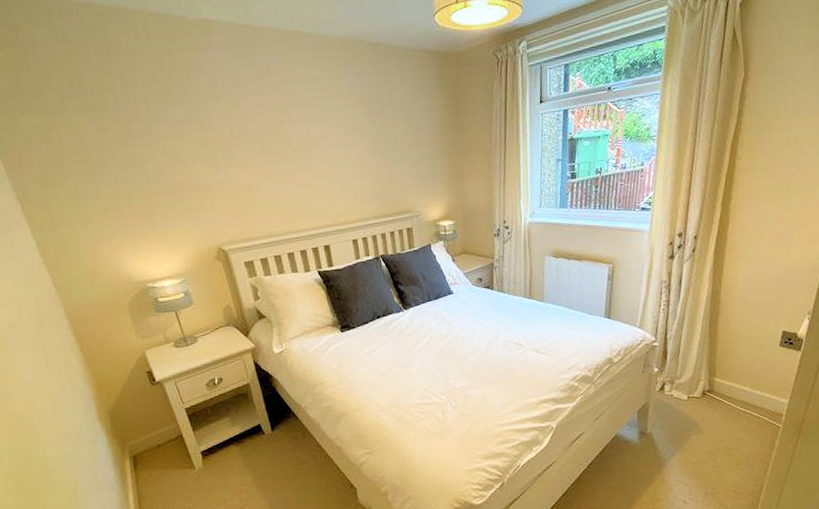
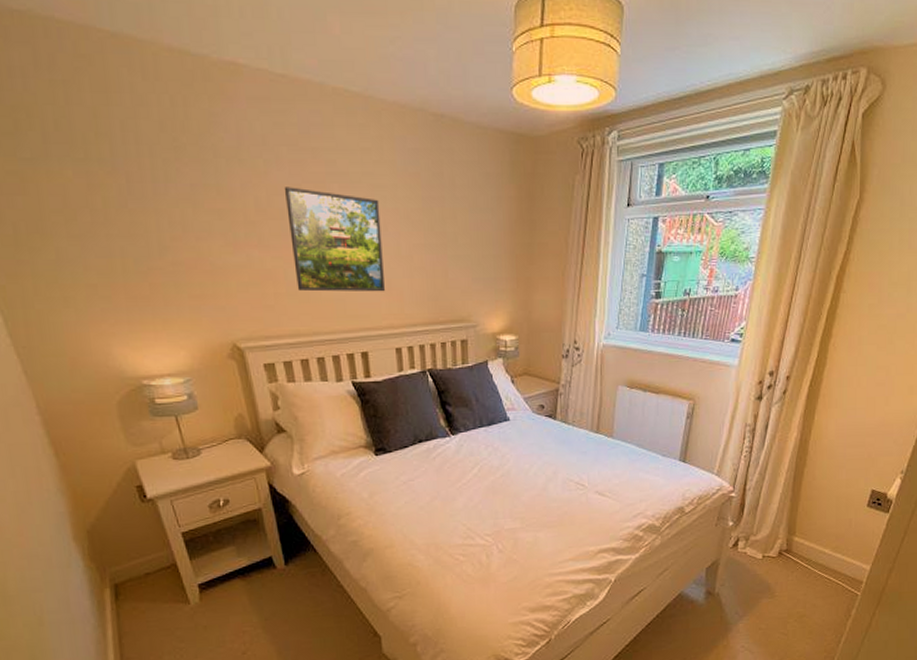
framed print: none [252,114,340,199] -> present [284,187,385,292]

